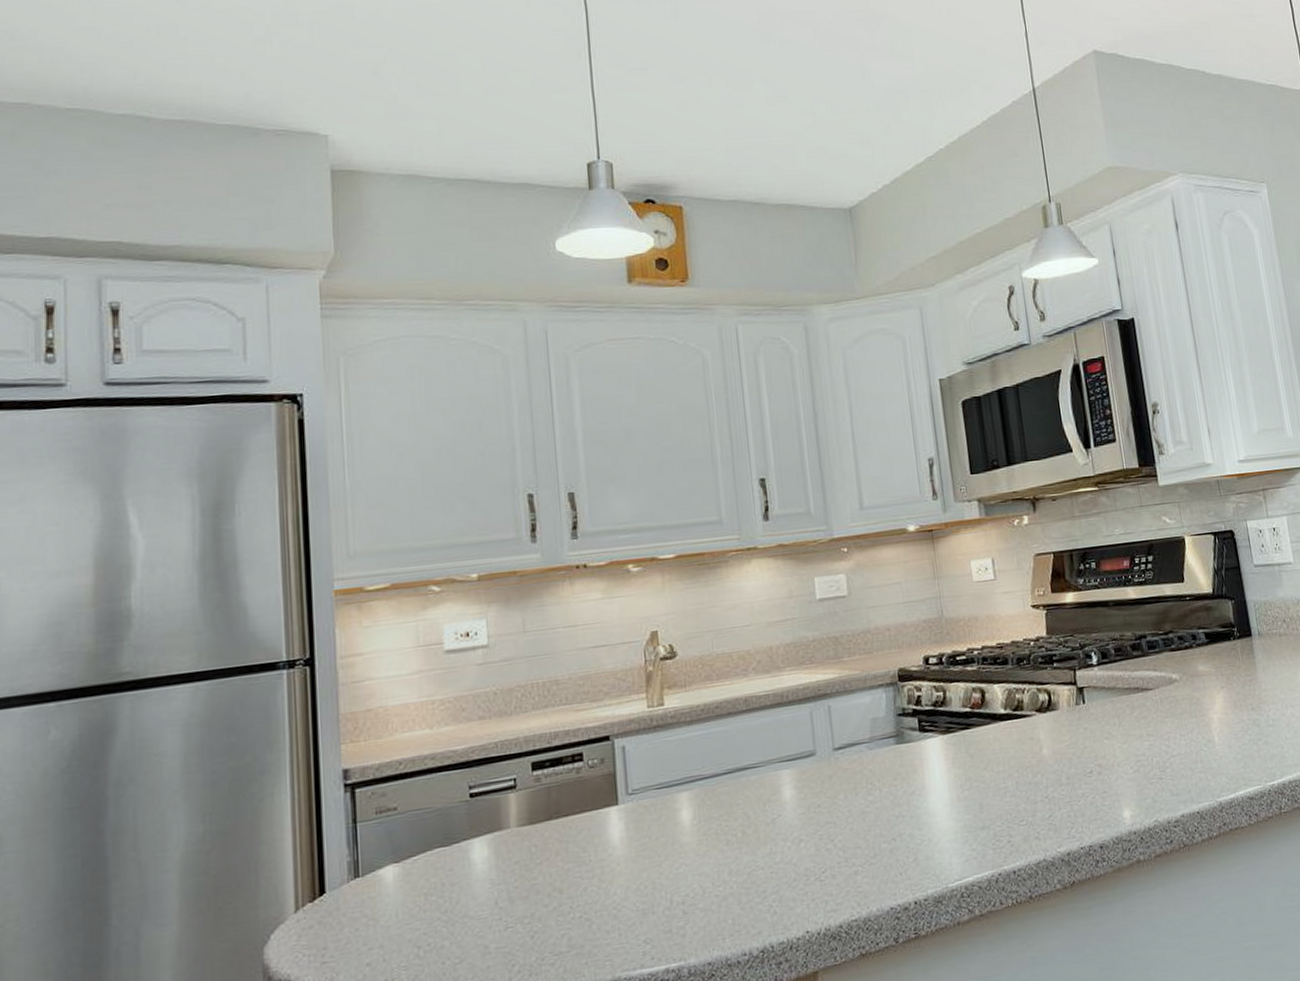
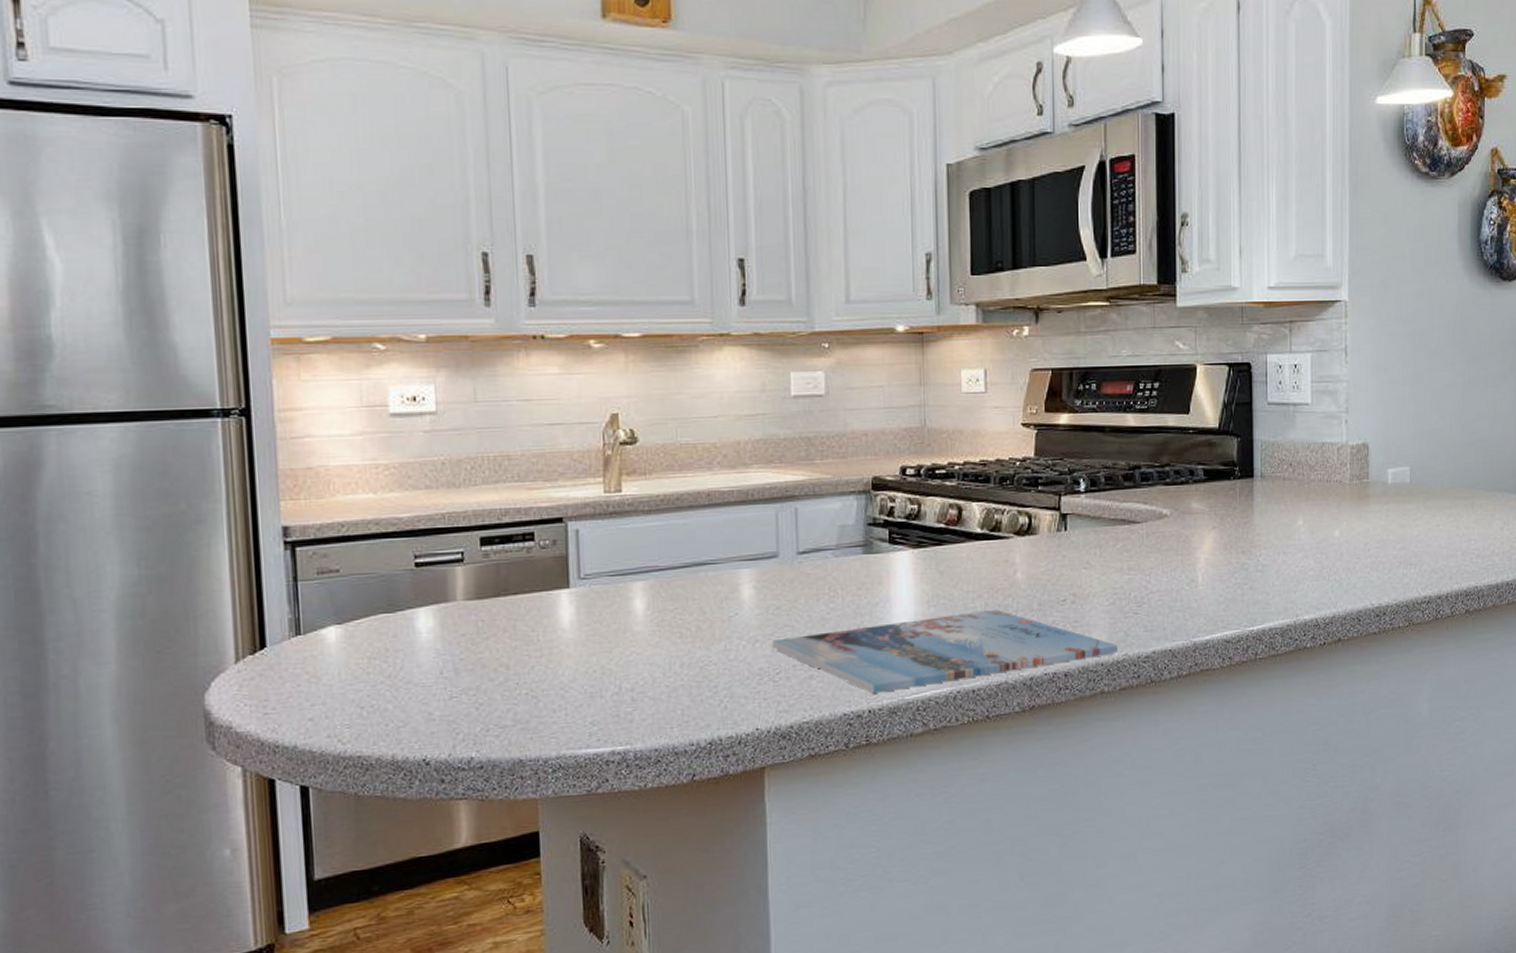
magazine: none [815,786,1148,884] -> present [771,609,1117,694]

